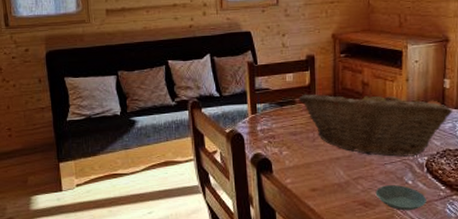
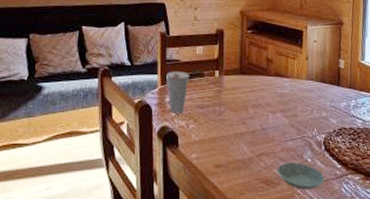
cup: none [256,100,281,141] -> present [166,71,190,114]
fruit basket: present [298,89,453,157] -> none [207,66,348,134]

